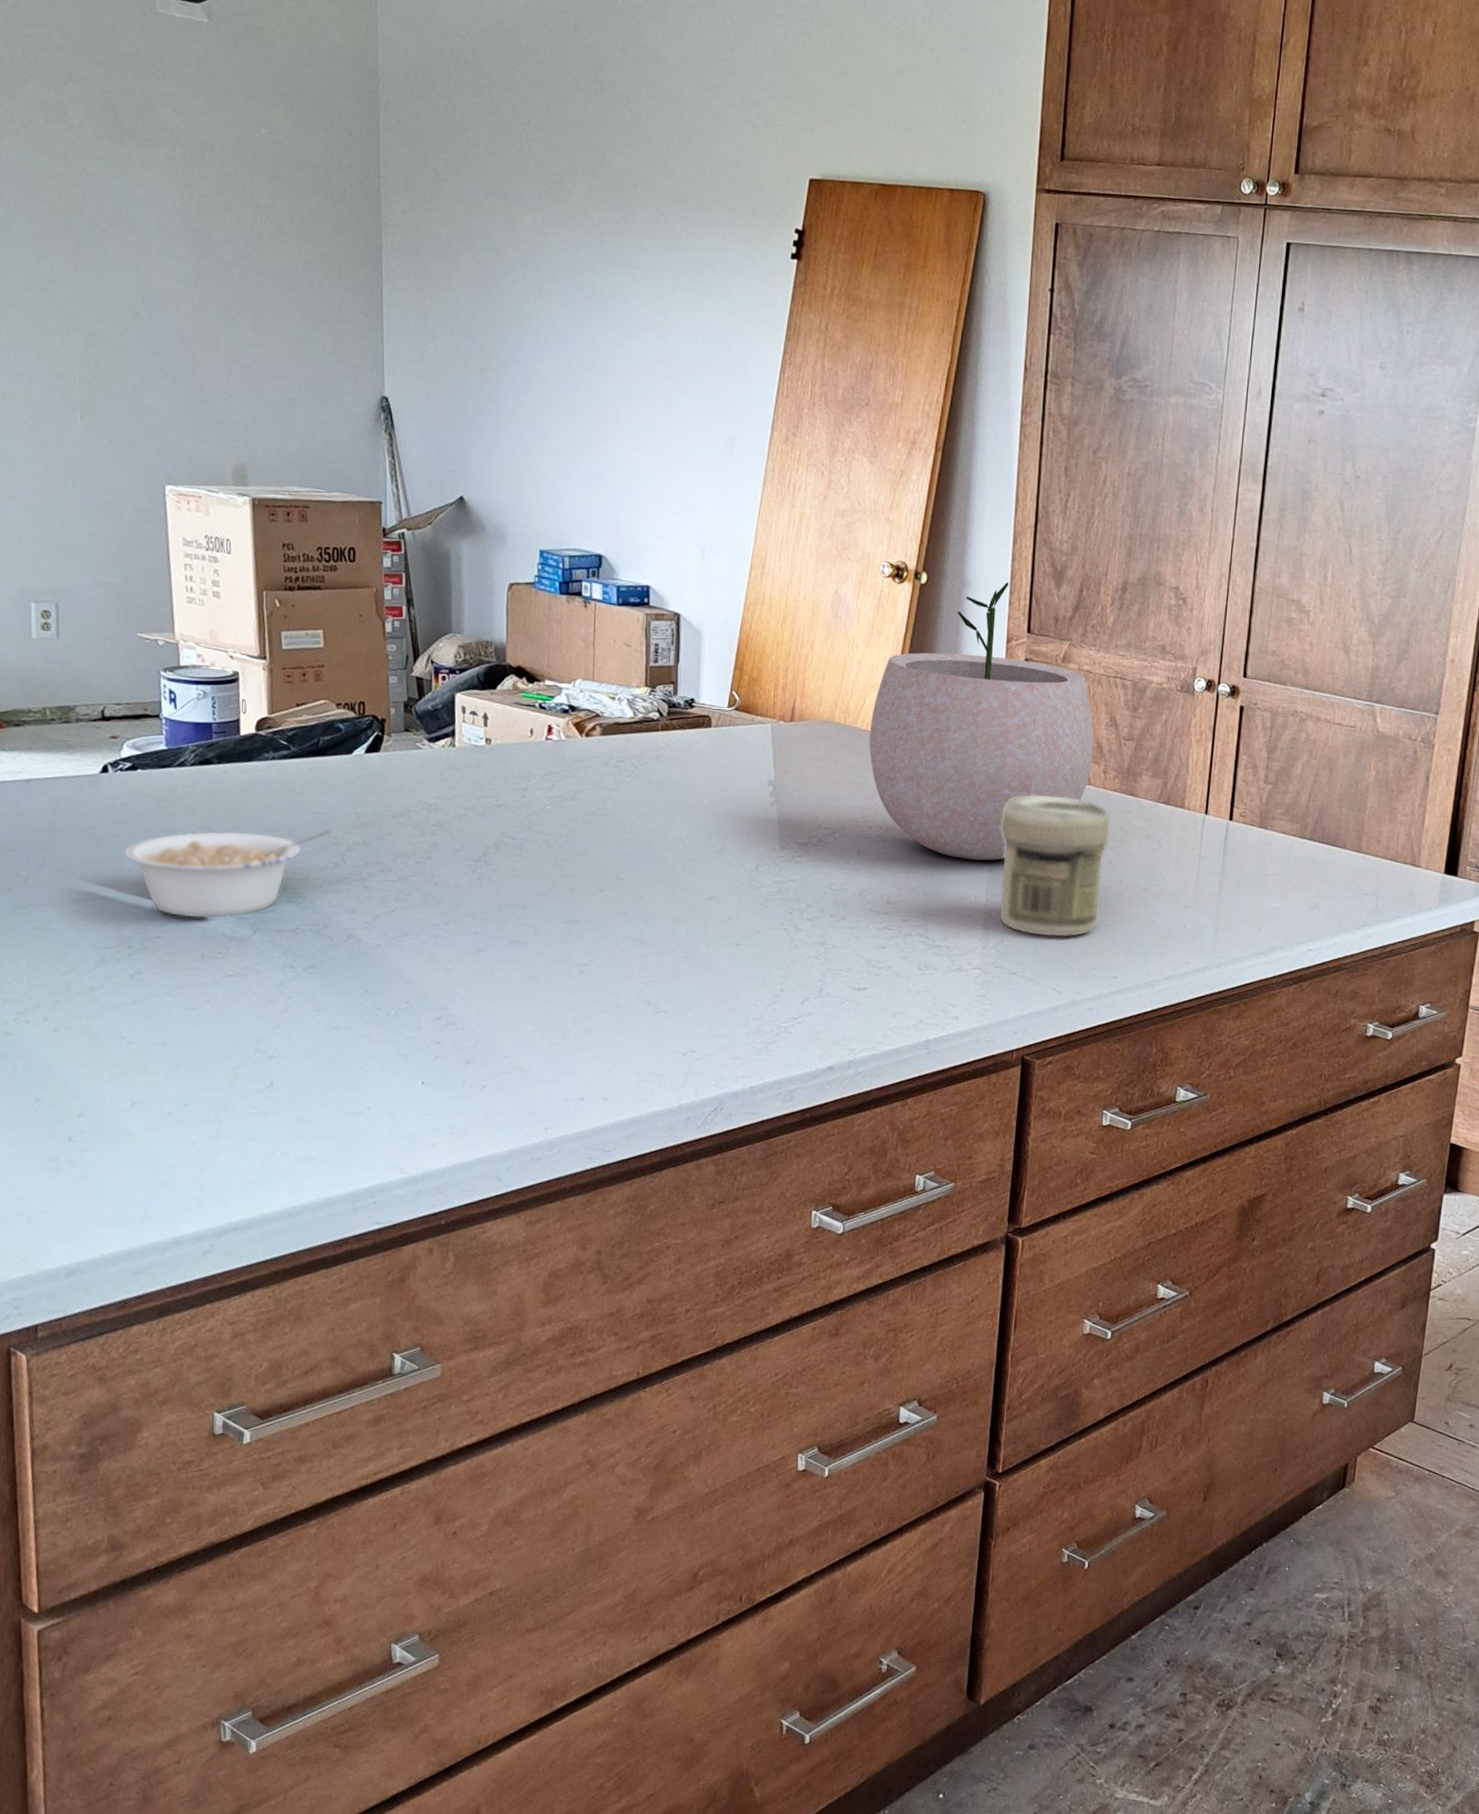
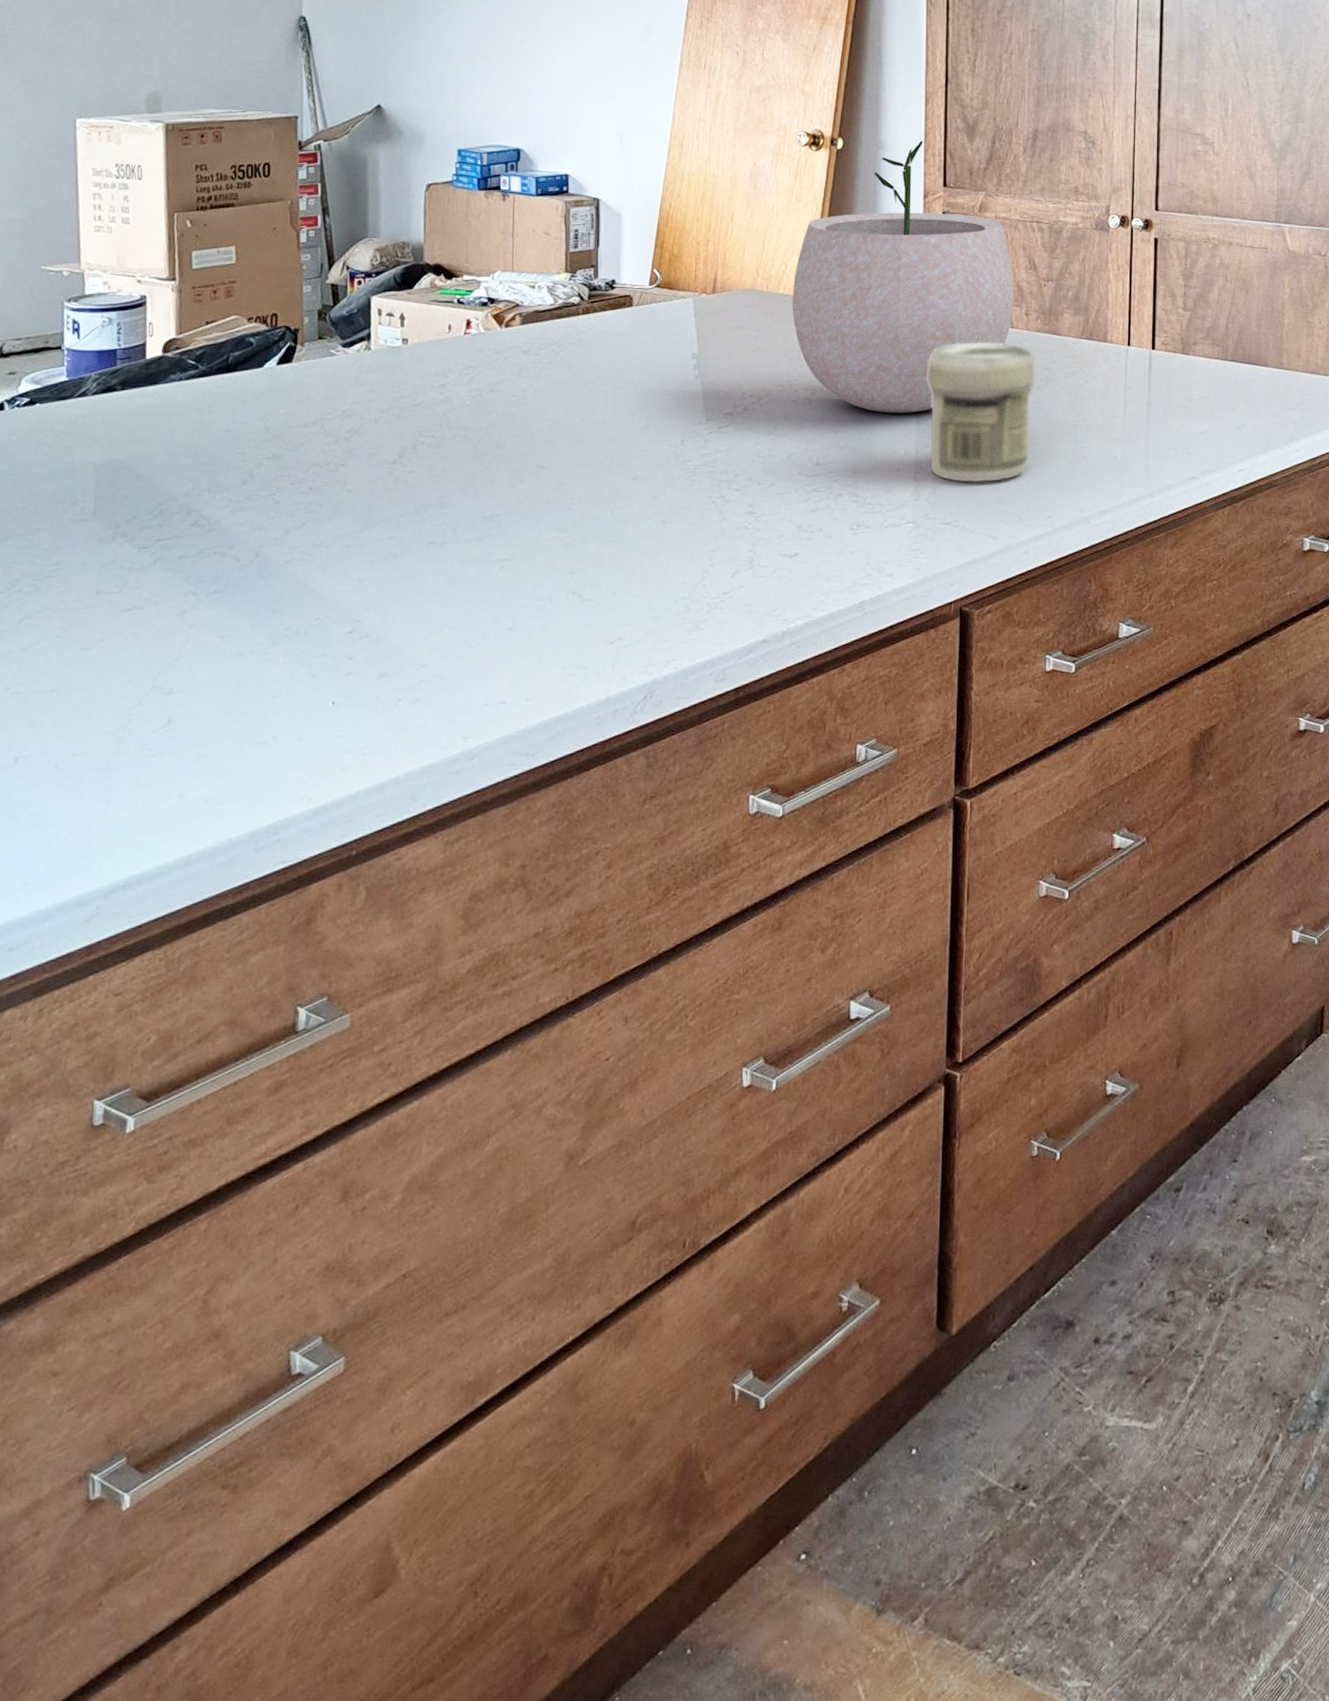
legume: present [124,829,333,918] -> none [17,446,241,553]

